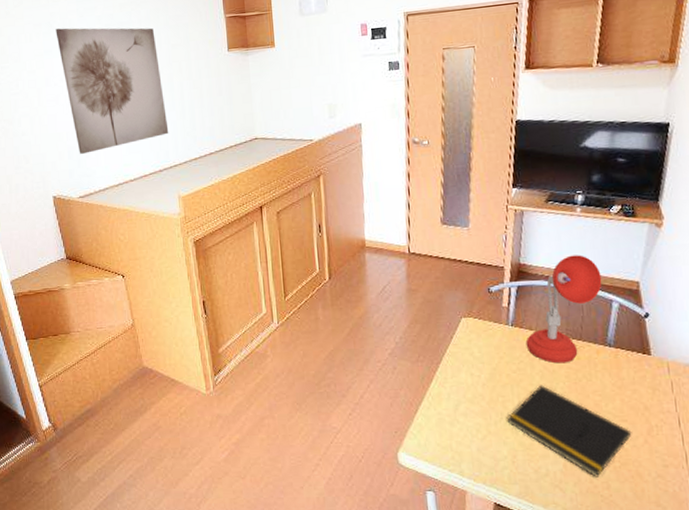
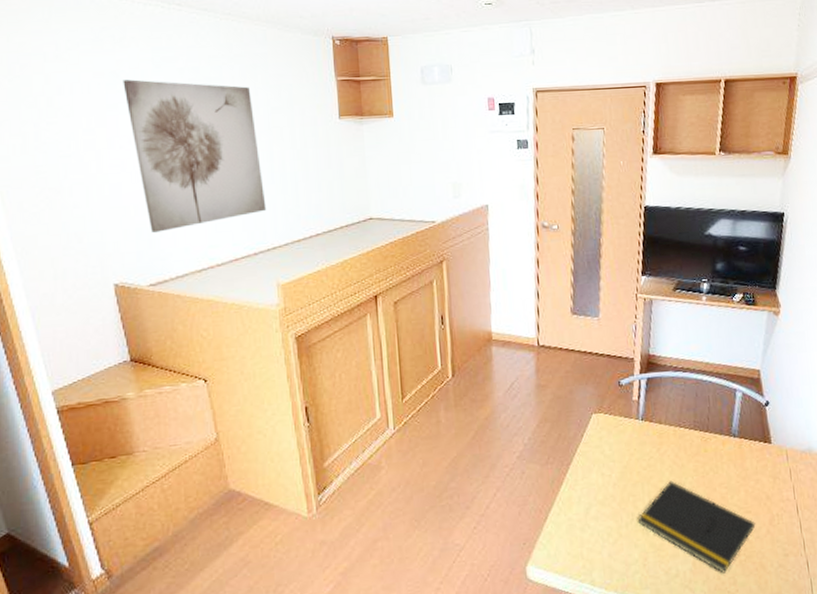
desk lamp: present [525,255,602,364] -> none [655,344,727,458]

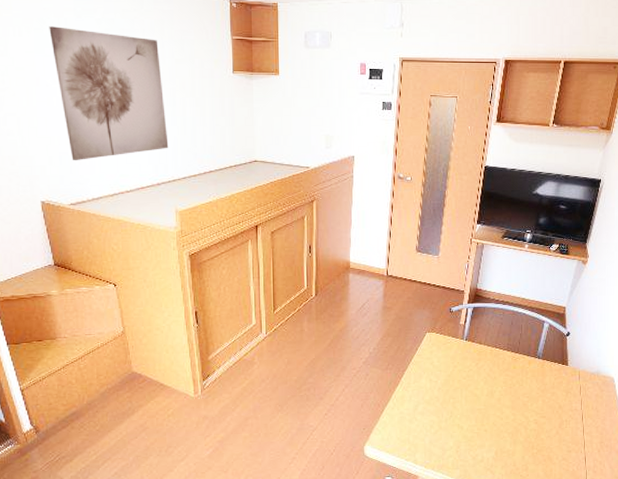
notepad: present [637,480,756,573] -> none [455,389,548,462]

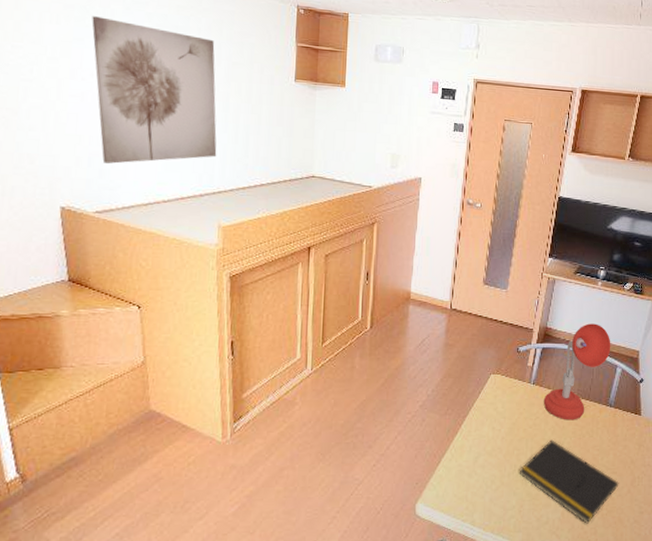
notepad: none [455,389,548,462] -> present [519,439,619,524]
desk lamp: none [475,283,538,372] -> present [543,323,611,420]

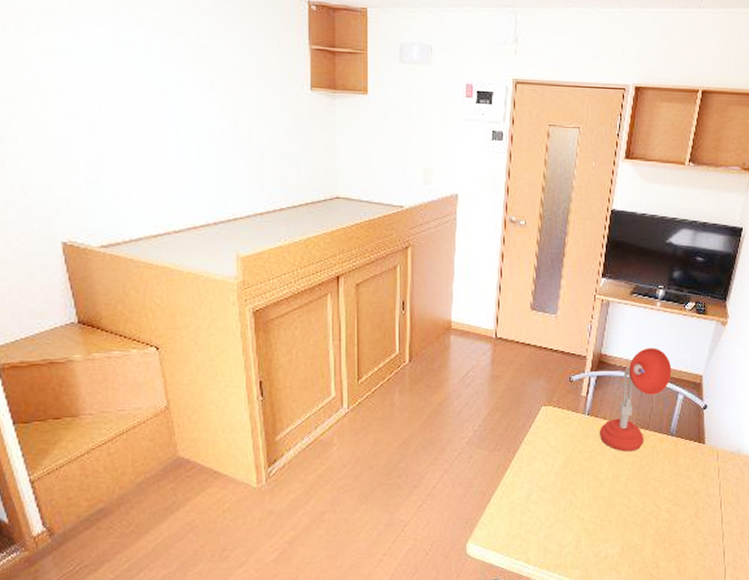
wall art: present [92,16,217,164] -> none [76,23,229,192]
notepad: present [519,439,619,524] -> none [575,472,682,558]

